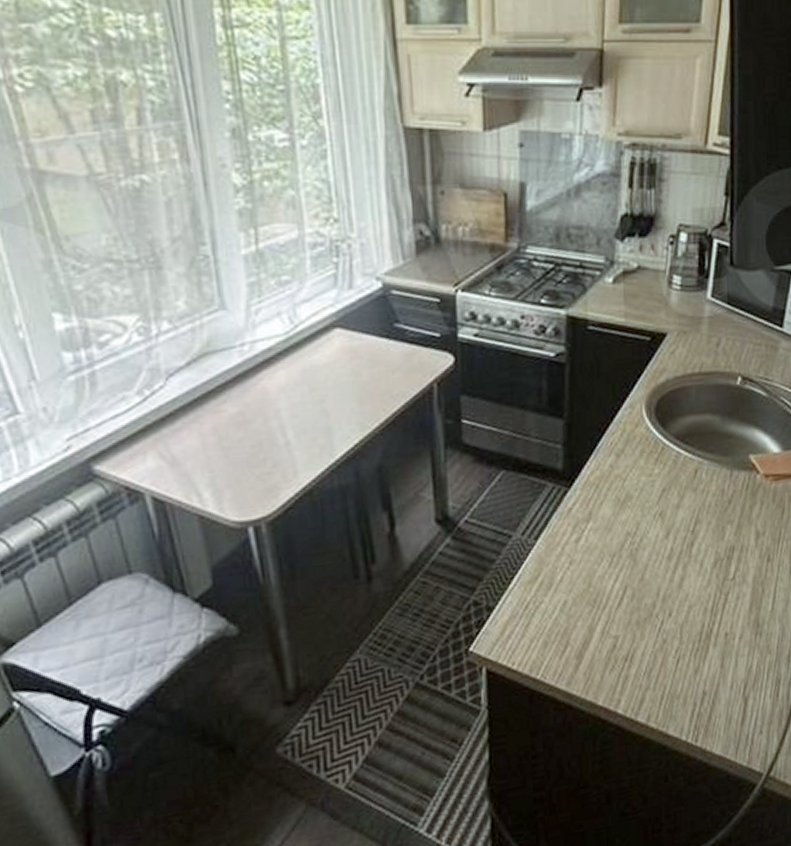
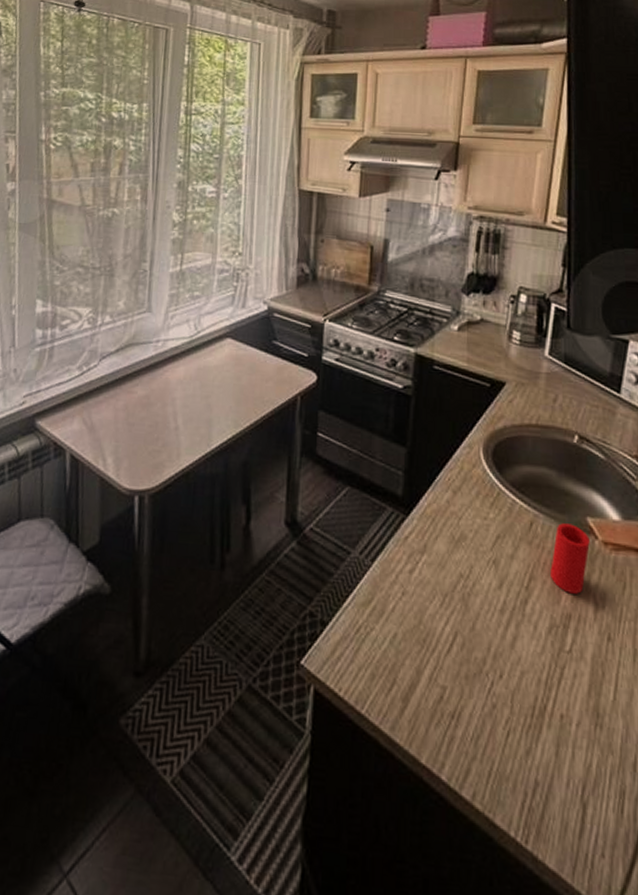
cup: none [715,464,752,528] -> present [550,523,590,594]

